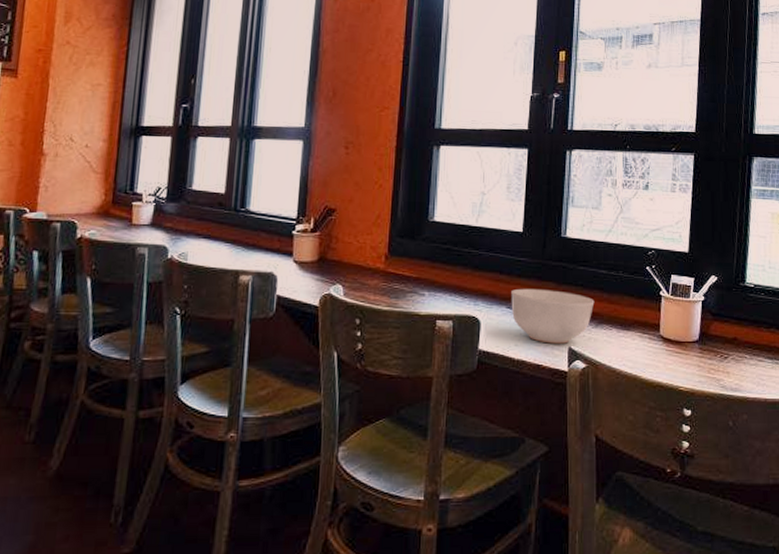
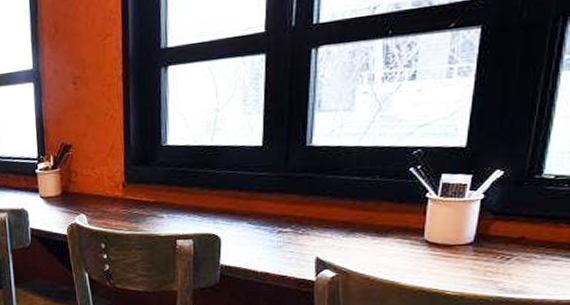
bowl: present [511,288,595,344] -> none [252,202,346,255]

